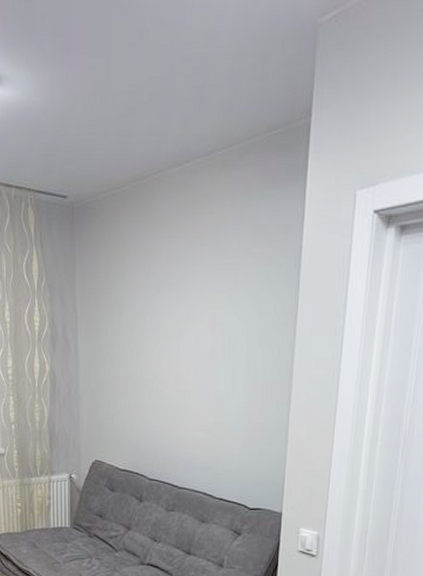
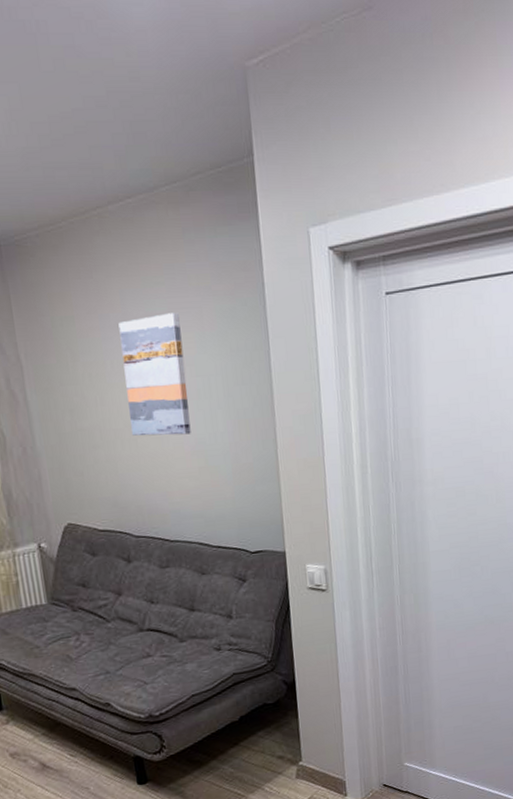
wall art: none [158,274,216,390] -> present [118,313,191,436]

